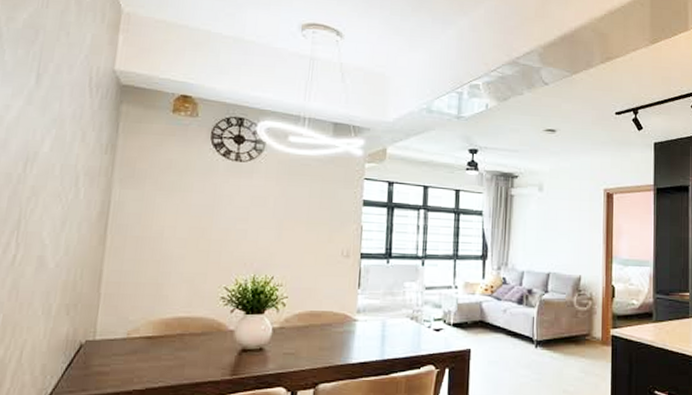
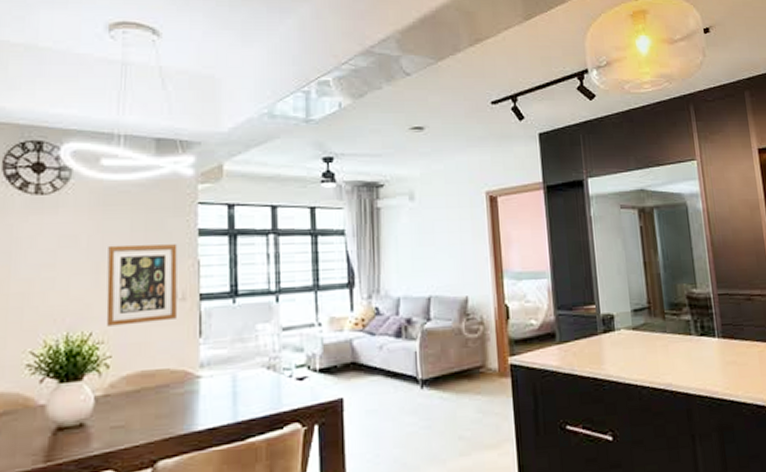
wall art: none [285,207,346,273] -> present [106,244,178,326]

